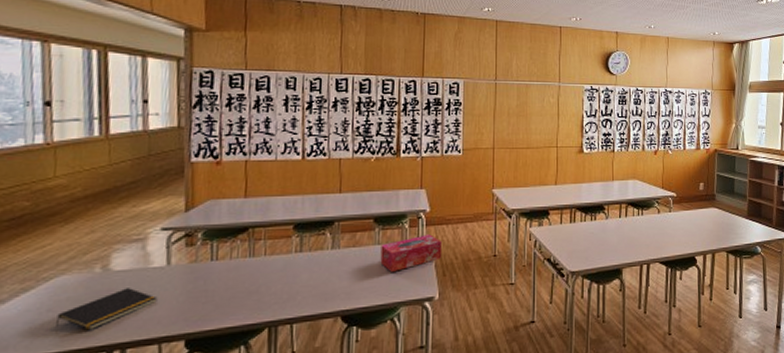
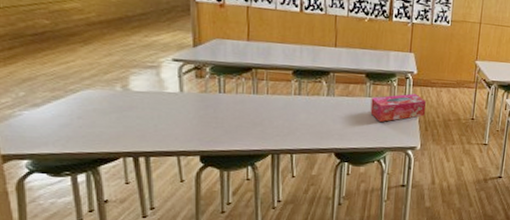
notepad: present [56,288,158,329] -> none [87,107,174,138]

